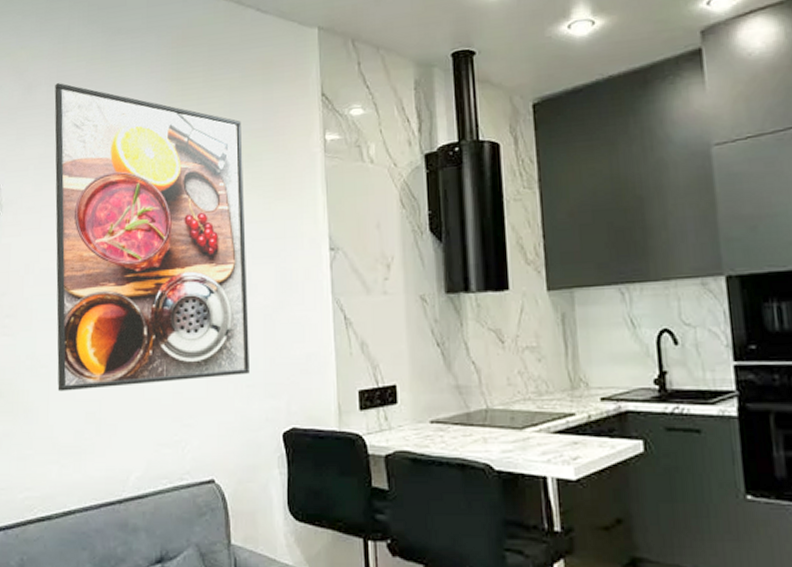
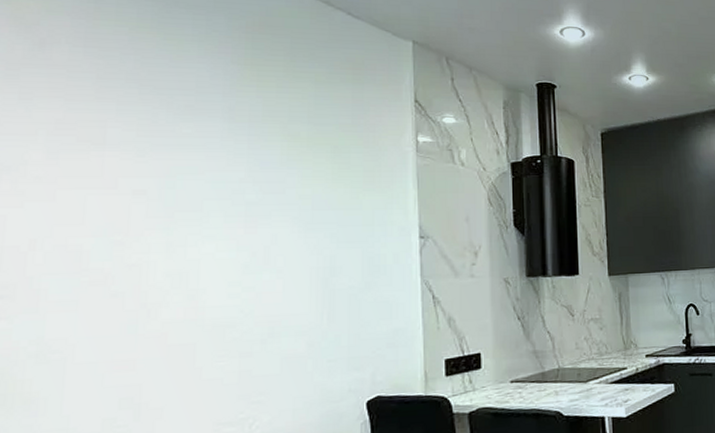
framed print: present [54,83,249,392] -> none [77,45,332,378]

